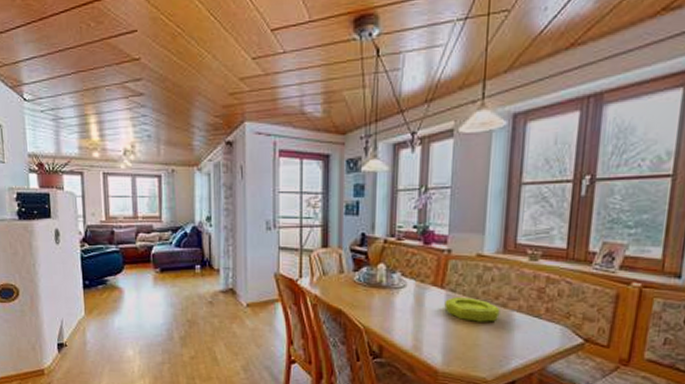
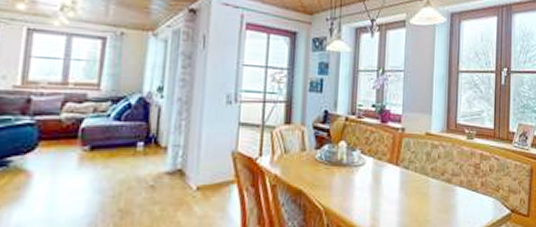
bowl: present [444,297,500,322] -> none [399,174,446,198]

